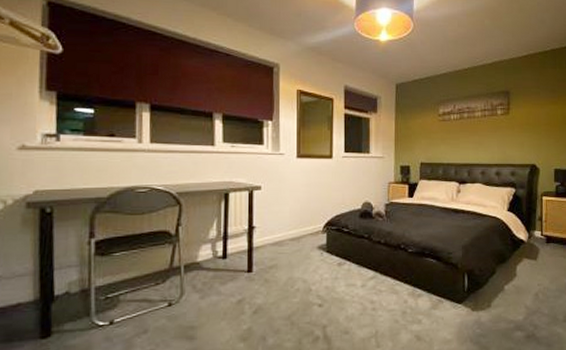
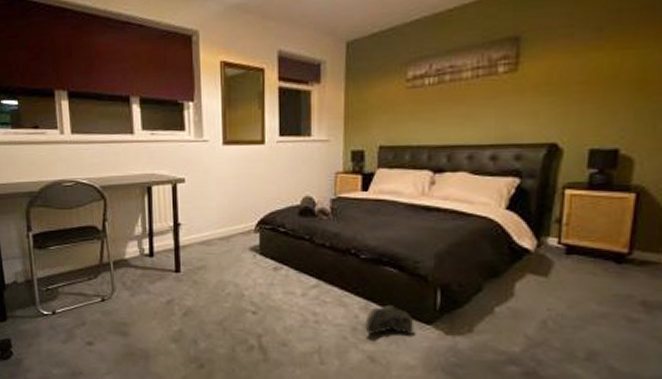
sneaker: none [412,289,450,316] -> present [365,304,414,334]

